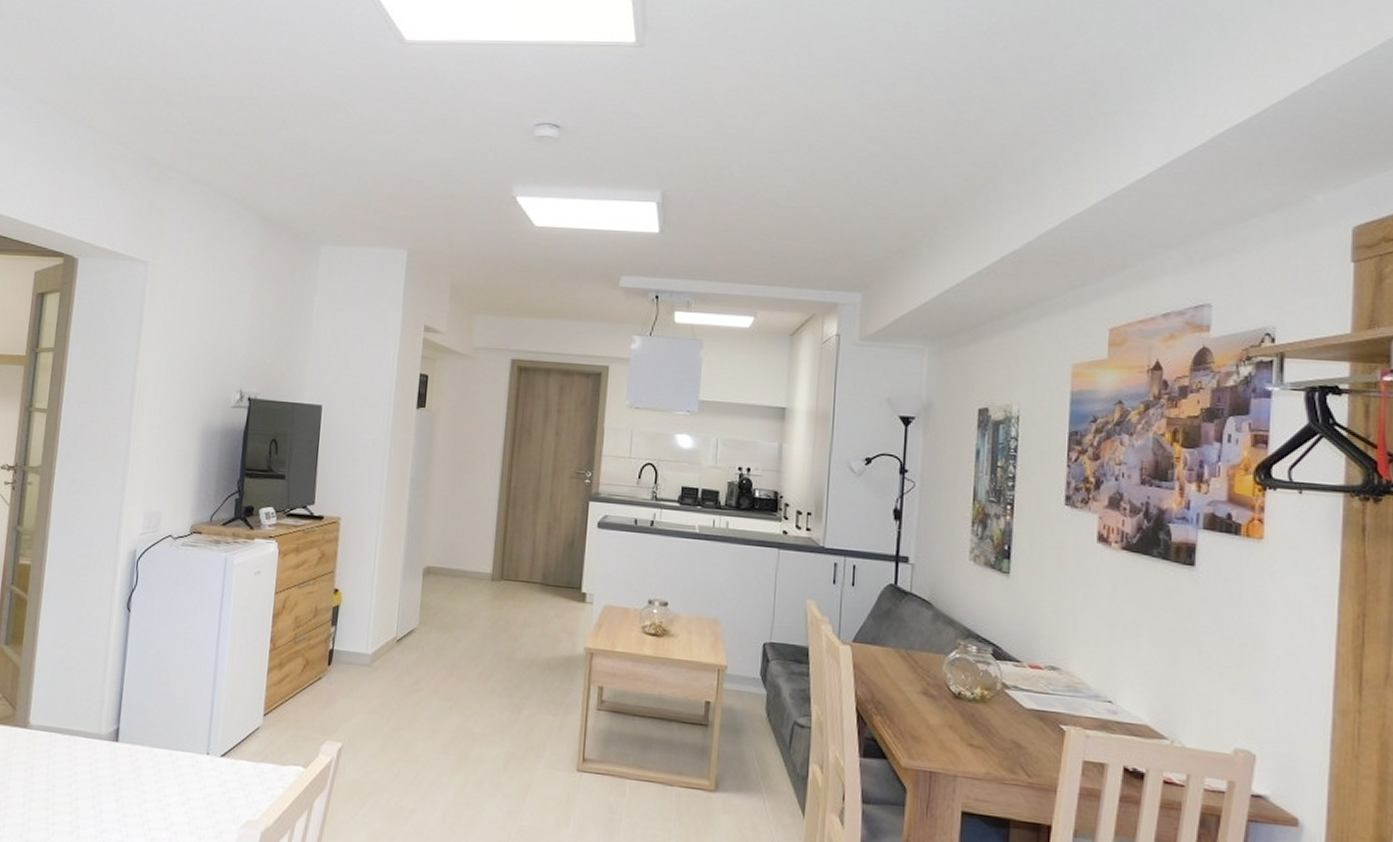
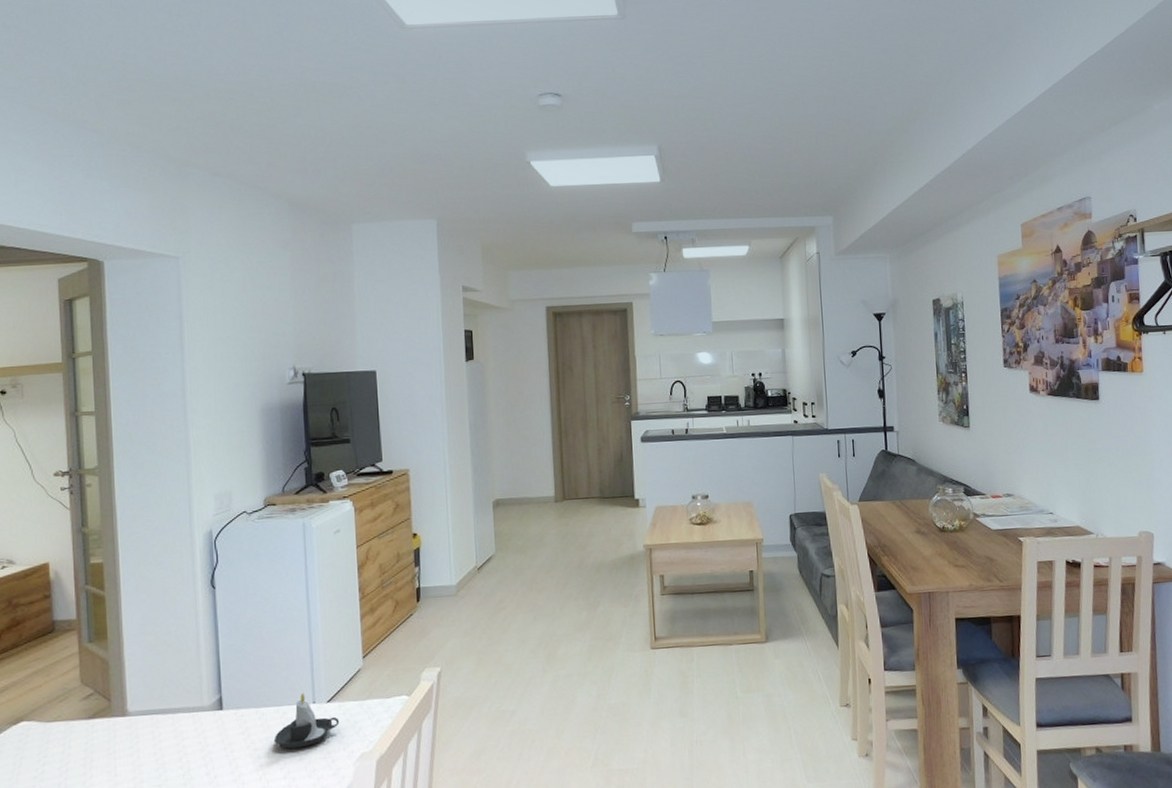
candle: none [162,740,230,800] -> present [273,692,340,749]

